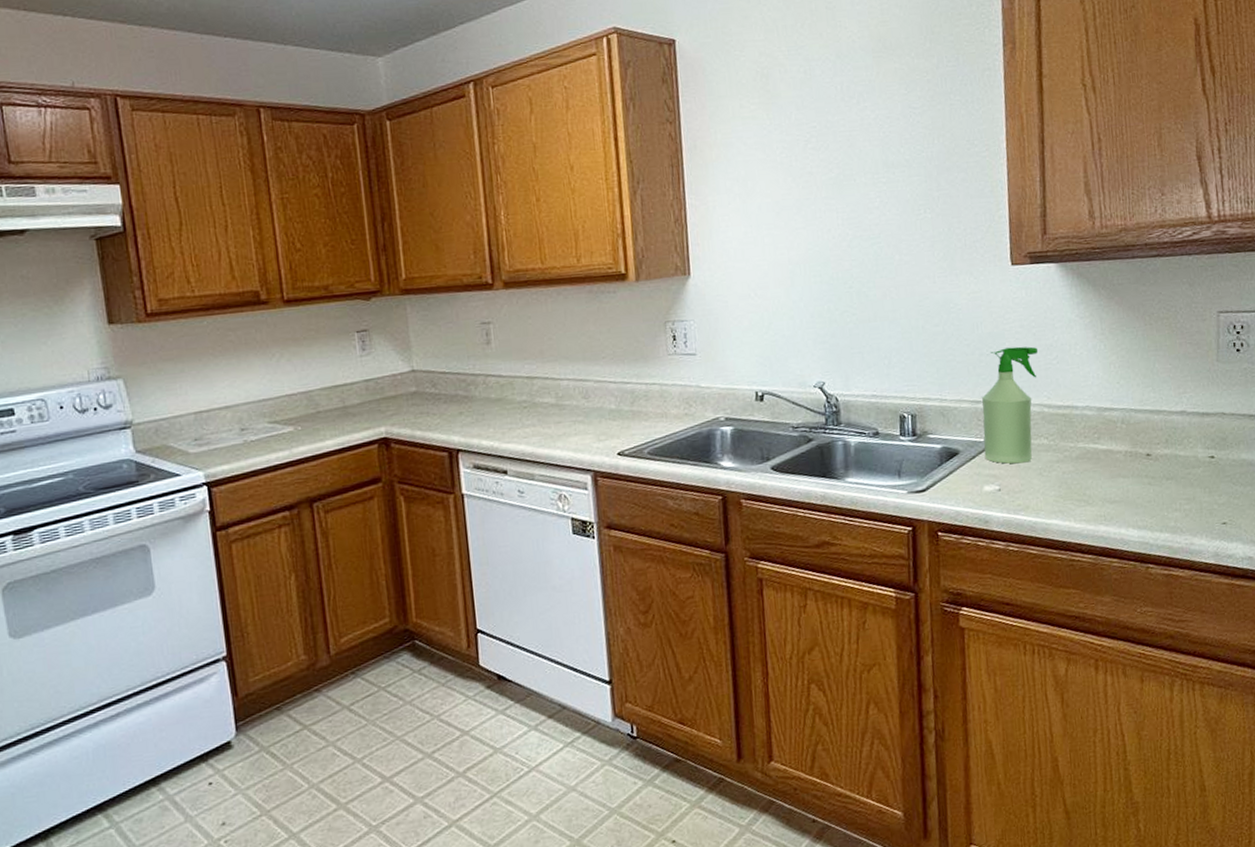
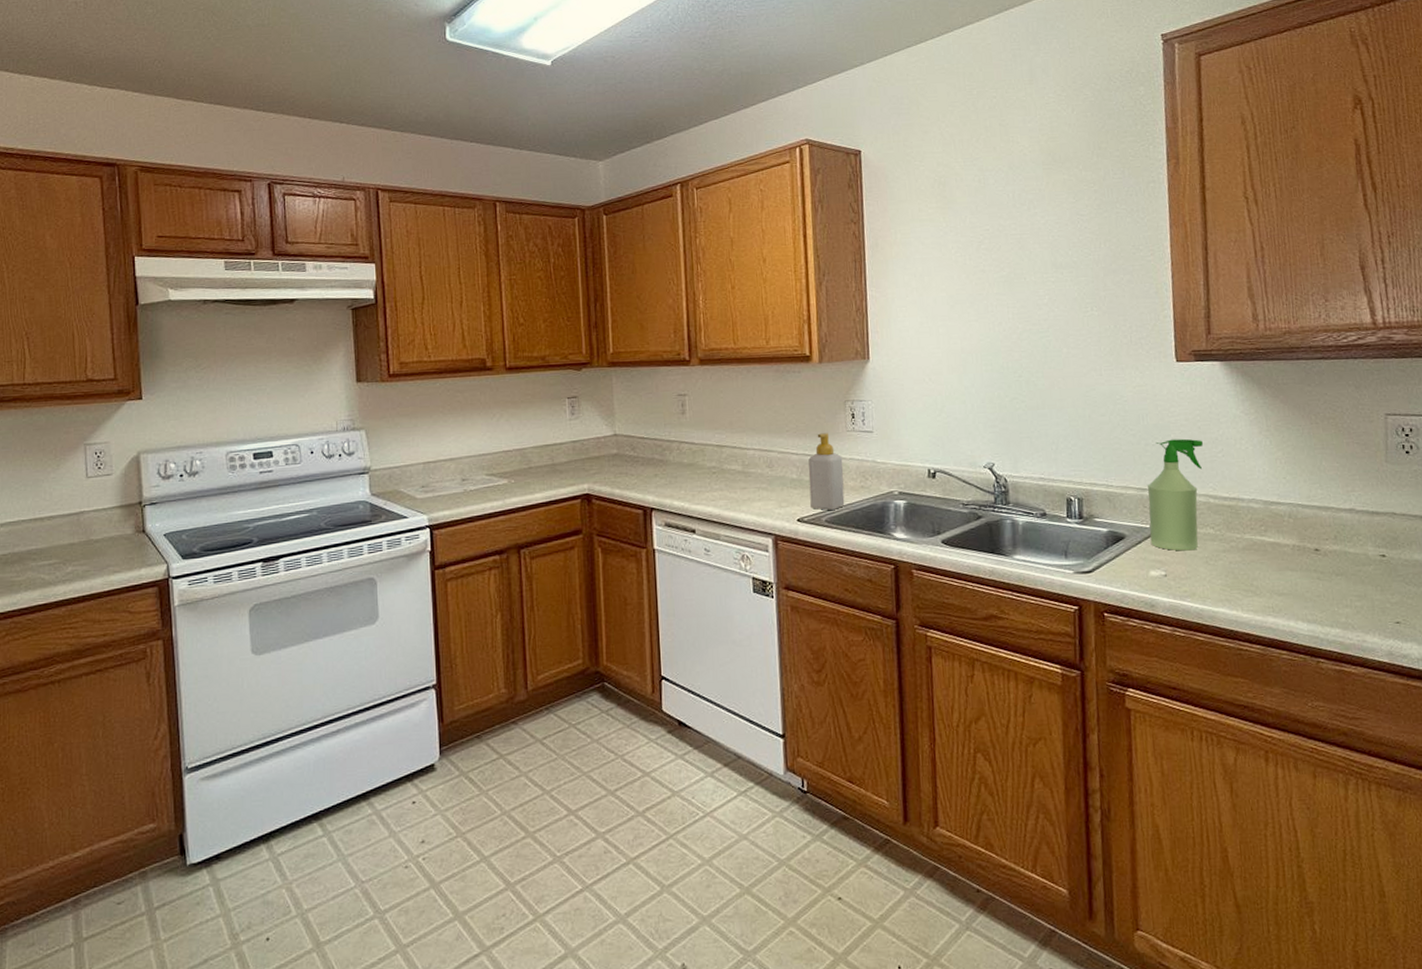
soap bottle: none [627,358,668,442] -> present [808,433,845,511]

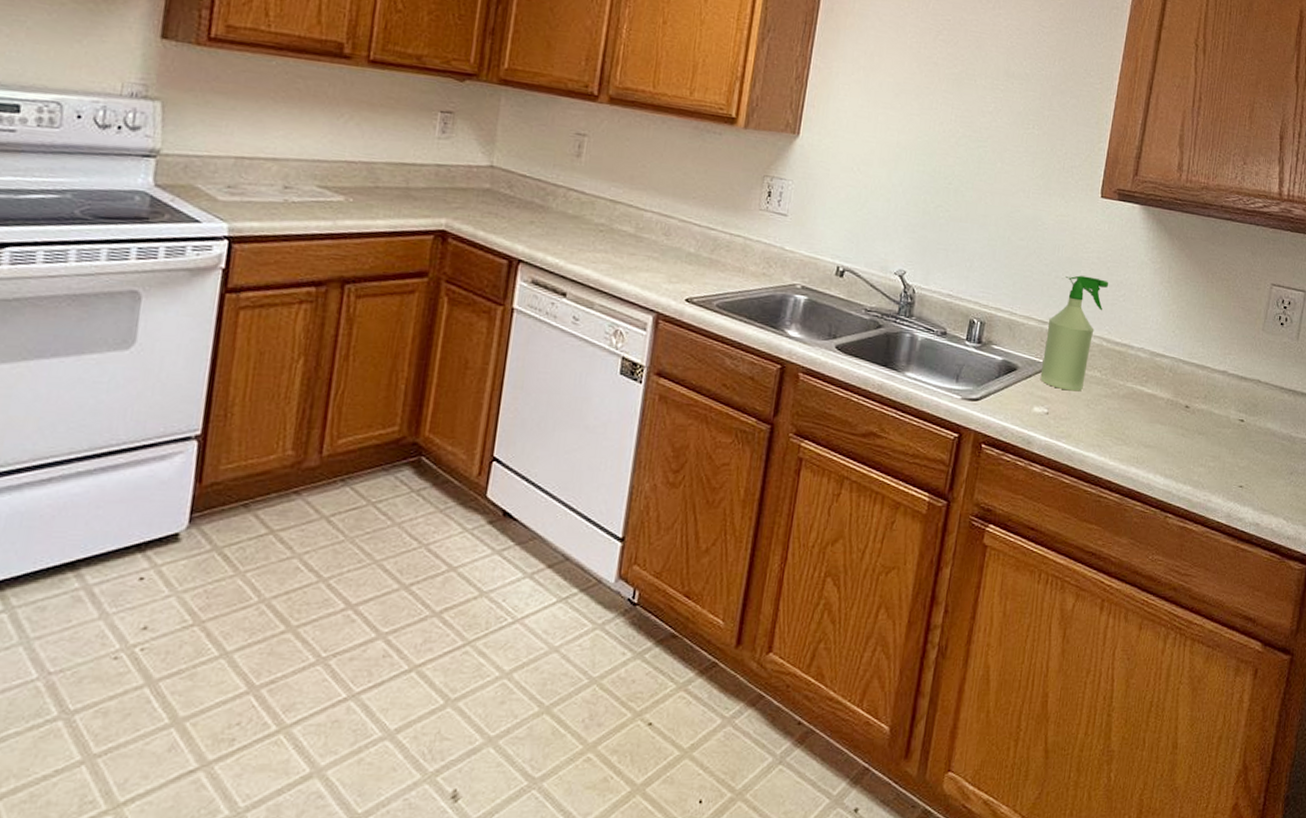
soap bottle: present [808,433,845,511] -> none [703,207,749,296]

